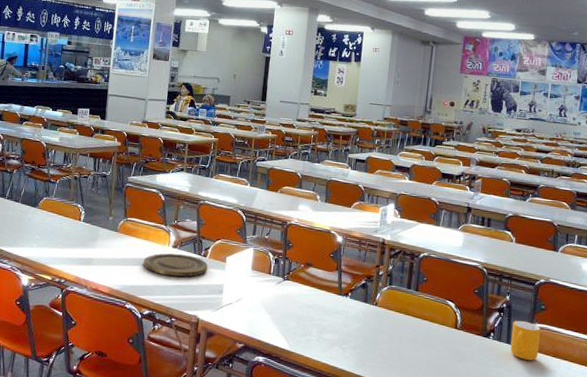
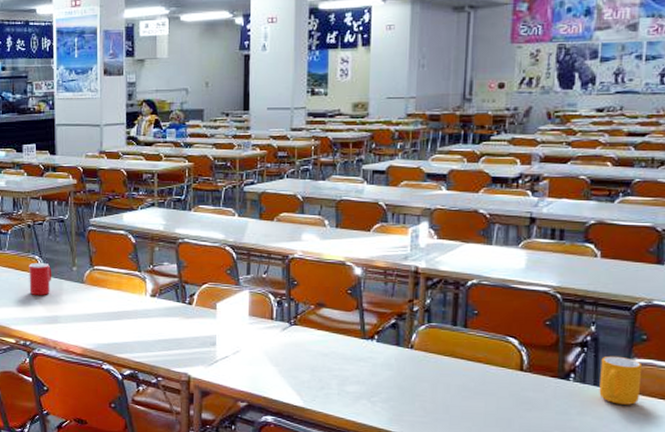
cup: none [69,210,91,240] -> present [29,262,52,296]
plate: present [143,253,208,277] -> none [117,303,196,330]

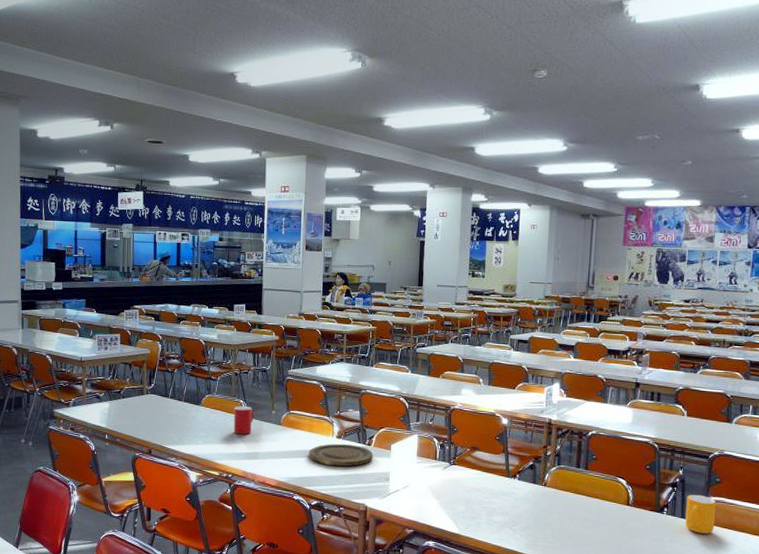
plate: none [117,303,196,330] -> present [308,443,374,467]

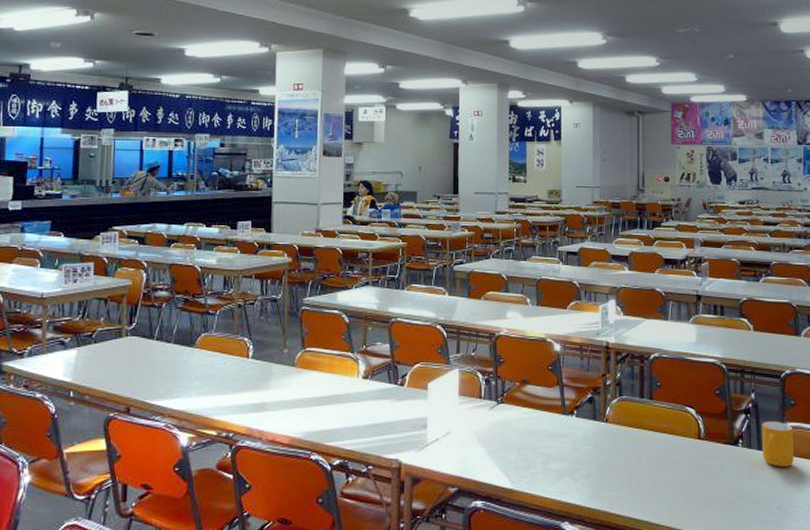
cup: present [233,405,254,435] -> none [236,344,262,382]
plate: present [308,443,374,467] -> none [328,385,407,414]

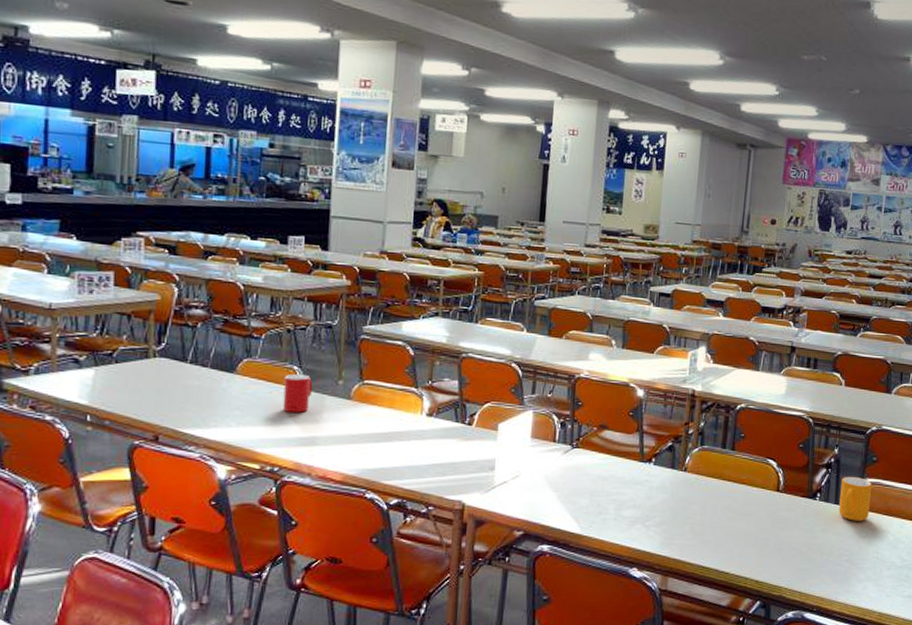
cup: none [236,344,262,382] -> present [282,373,313,414]

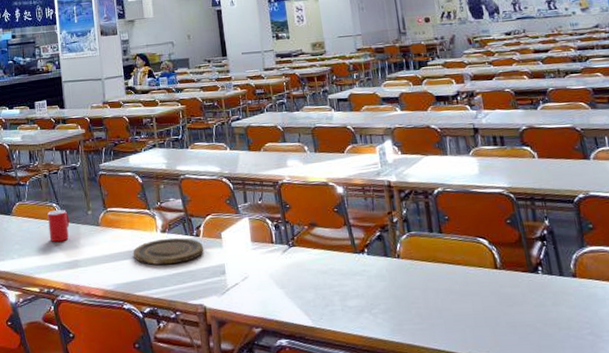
plate: none [387,423,475,454] -> present [133,237,204,265]
mug: present [839,476,873,521] -> none [560,246,601,292]

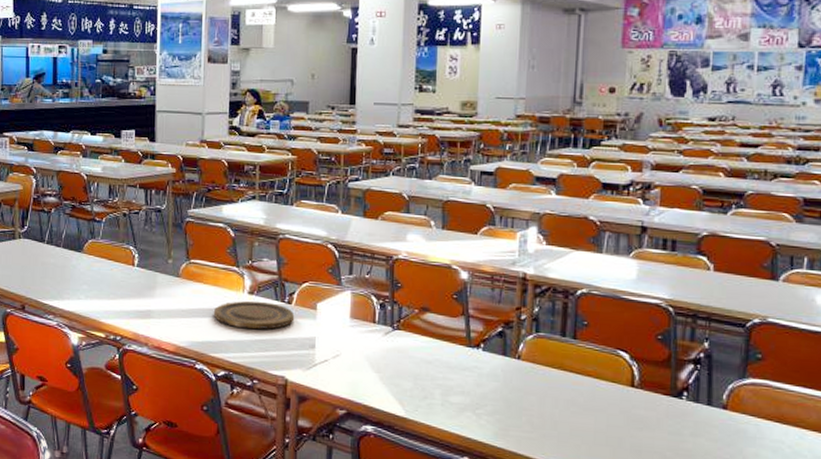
cup: present [47,209,70,243] -> none [122,253,147,289]

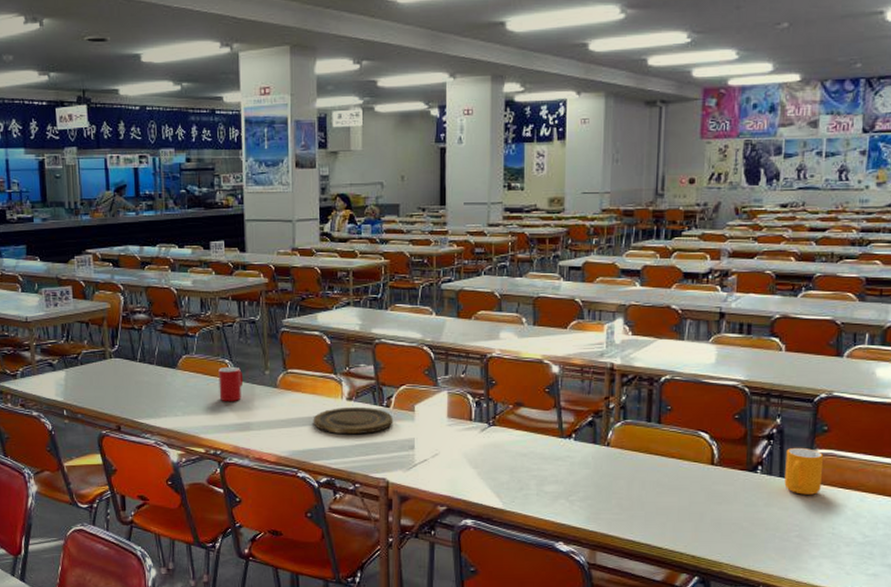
cup: none [122,253,147,289] -> present [218,366,244,402]
mug: none [713,374,758,428] -> present [784,447,824,495]

